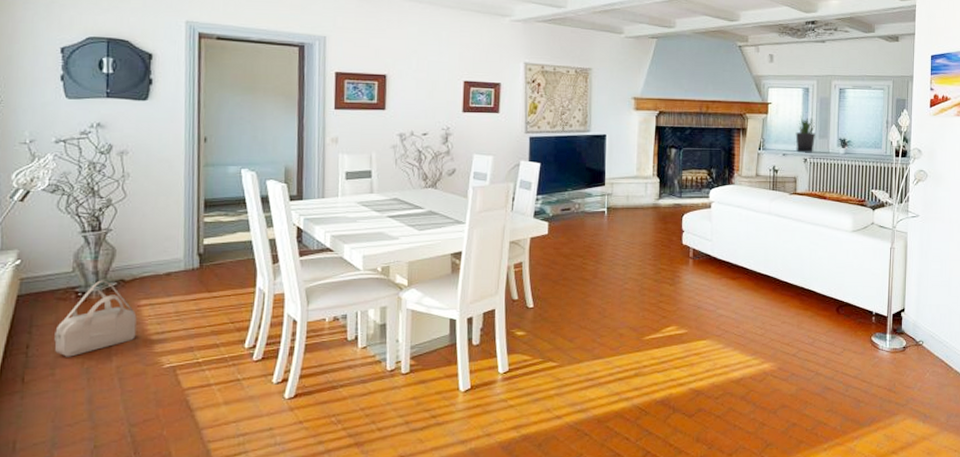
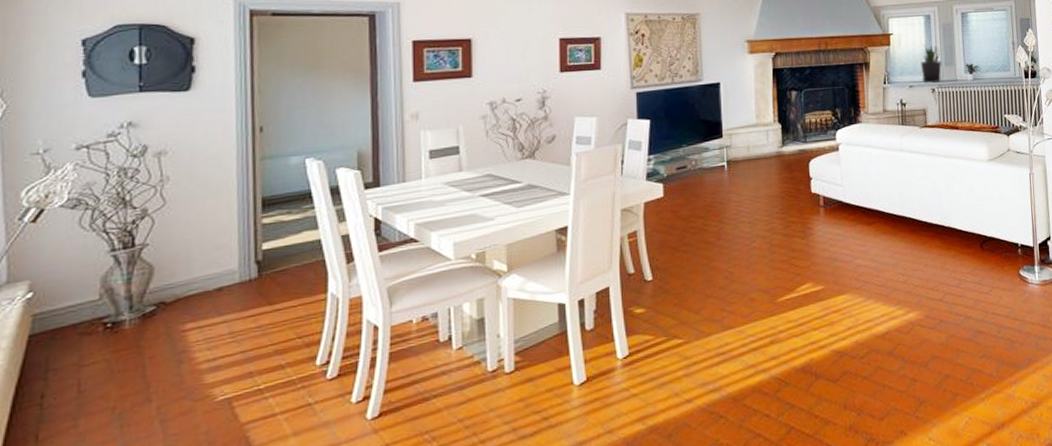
handbag: present [54,280,137,357] -> none [77,304,182,403]

